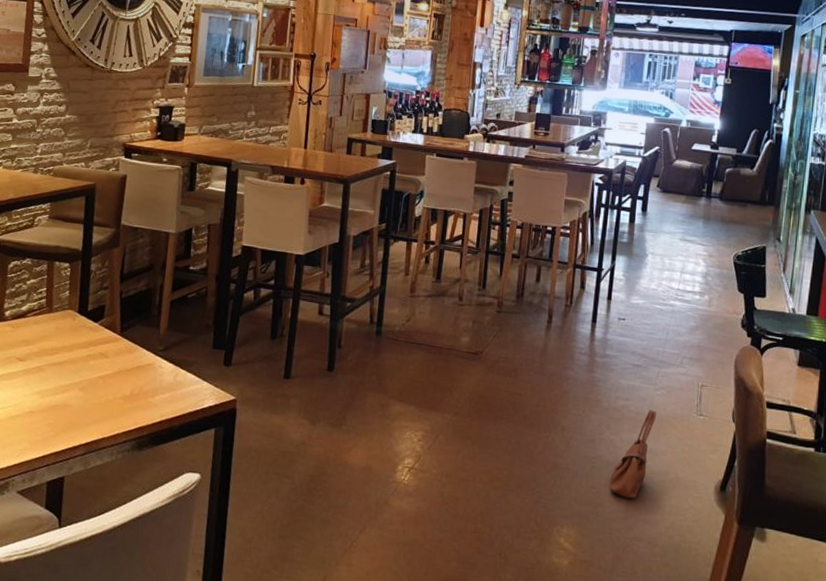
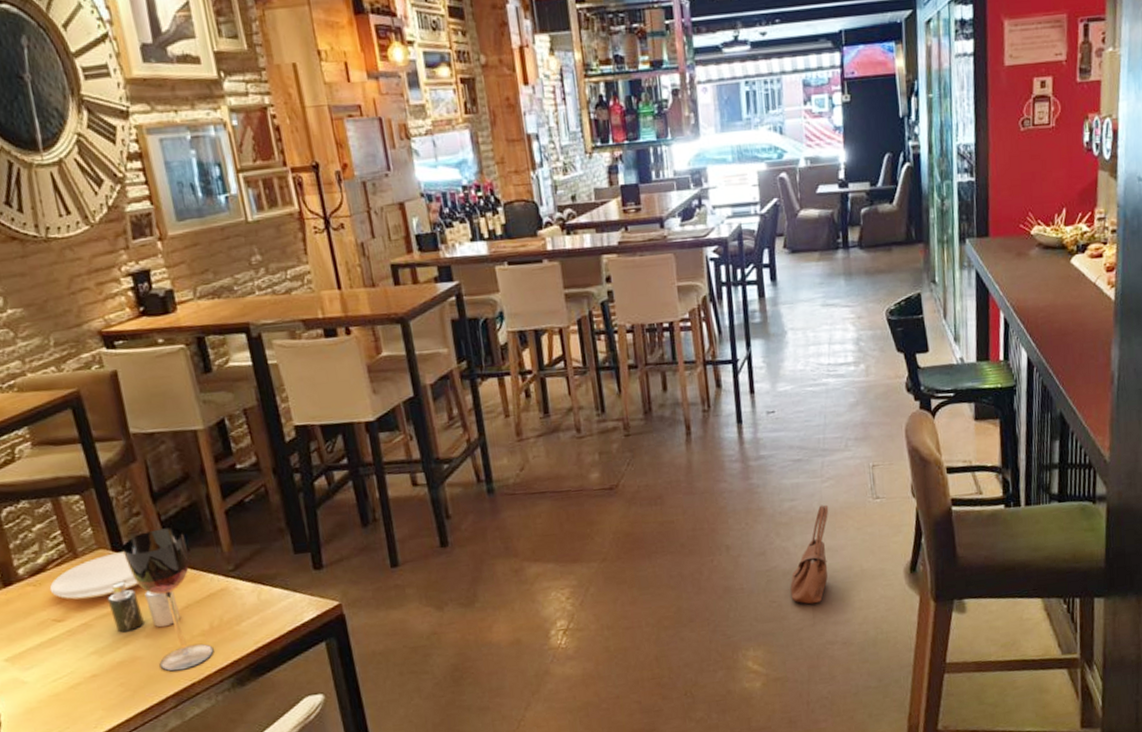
plate: none [23,315,89,349] -> present [49,552,139,600]
candle: none [60,338,113,385] -> present [107,579,181,632]
wineglass: none [82,303,135,425] -> present [121,527,214,671]

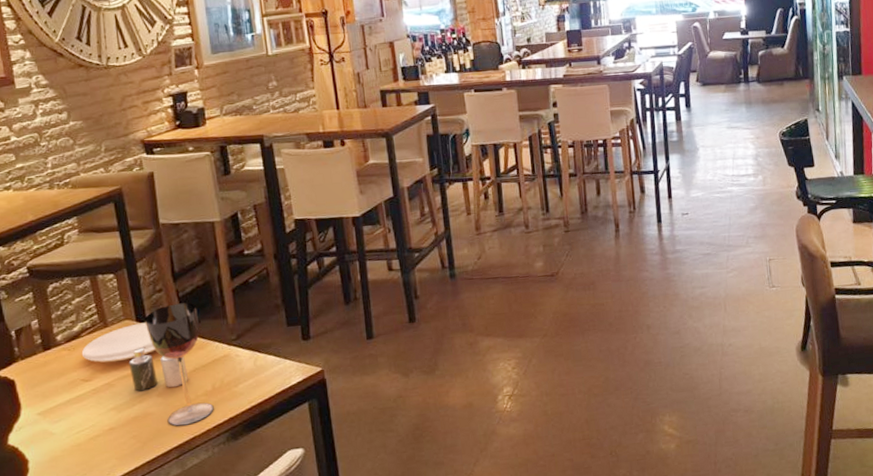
handbag: present [790,504,829,605] -> none [700,291,733,377]

